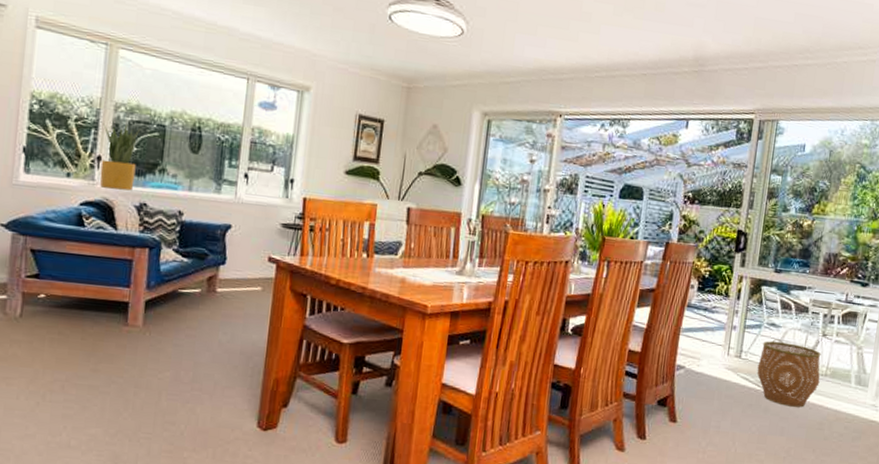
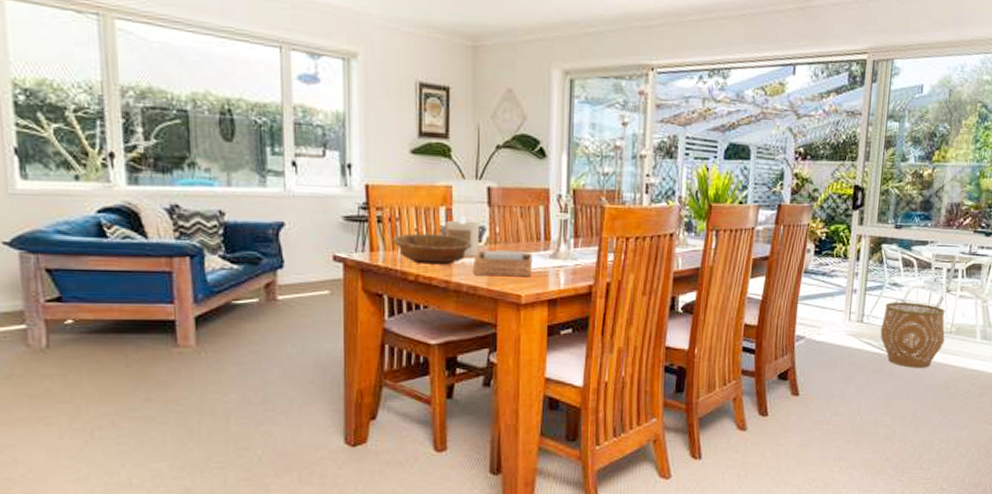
planter: present [99,123,141,191] -> none [110,112,160,191]
decorative bowl: none [320,243,389,274] -> present [392,233,472,266]
candle: none [367,231,398,268] -> present [446,216,480,257]
napkin holder: none [387,263,441,290] -> present [473,250,533,277]

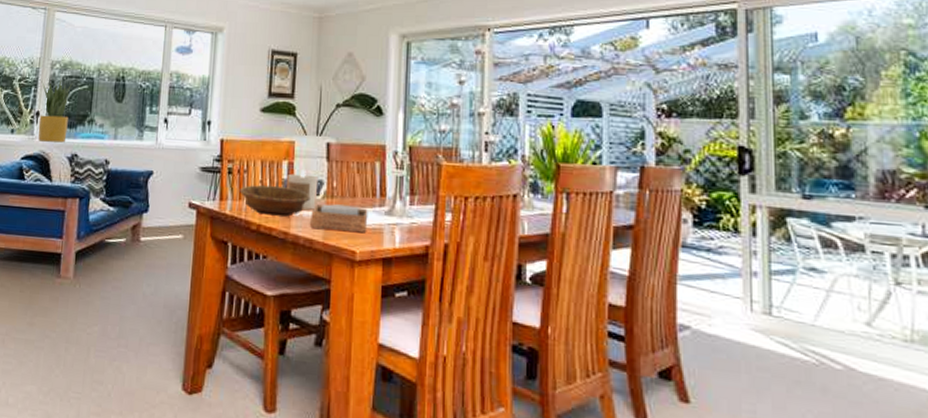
planter: none [110,112,160,191] -> present [38,80,73,143]
basket: present [880,299,946,368] -> none [799,289,904,388]

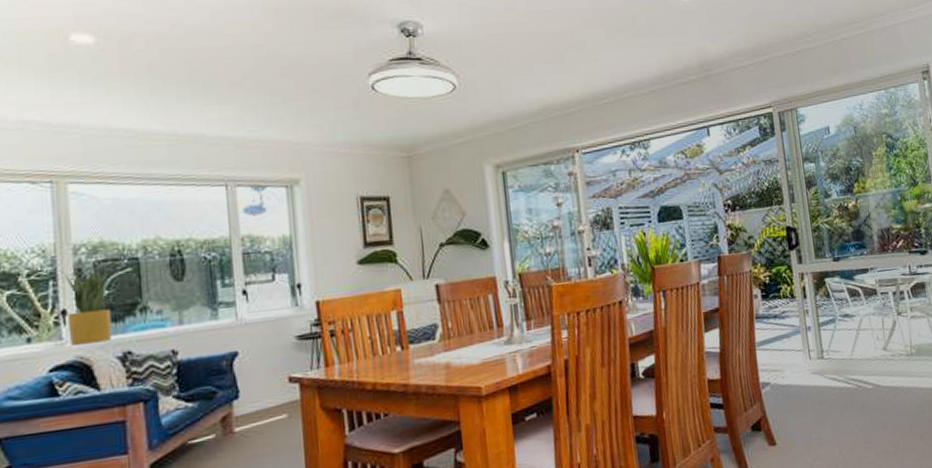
decorative bowl: present [239,185,311,218] -> none [346,337,427,372]
candle: present [287,170,319,210] -> none [398,316,434,357]
napkin holder: present [310,204,368,233] -> none [429,342,489,374]

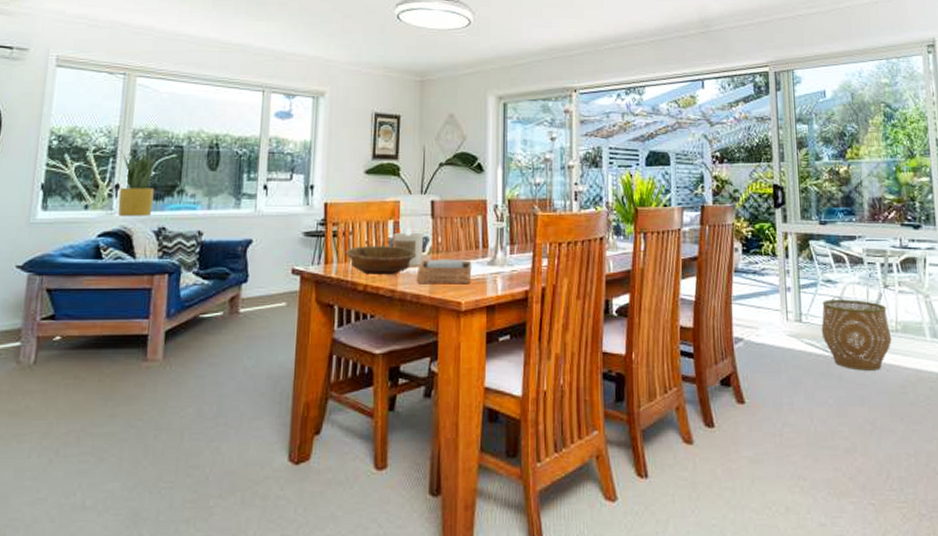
decorative bowl: none [346,337,427,372] -> present [345,245,417,276]
candle: none [398,316,434,357] -> present [393,228,424,266]
napkin holder: none [429,342,489,374] -> present [417,259,472,285]
basket: none [841,329,908,398] -> present [821,297,892,371]

